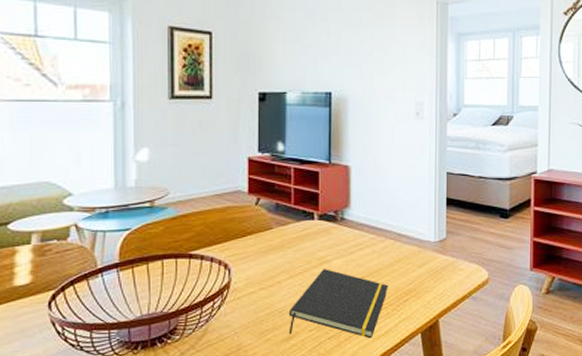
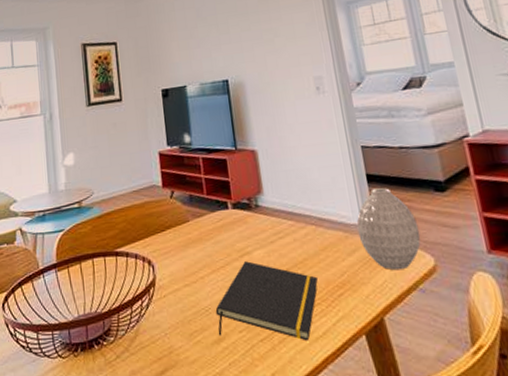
vase: none [430,211,482,282] -> present [356,188,421,271]

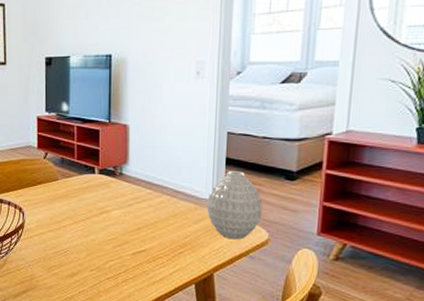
notepad: present [215,261,318,341] -> none [73,218,163,284]

